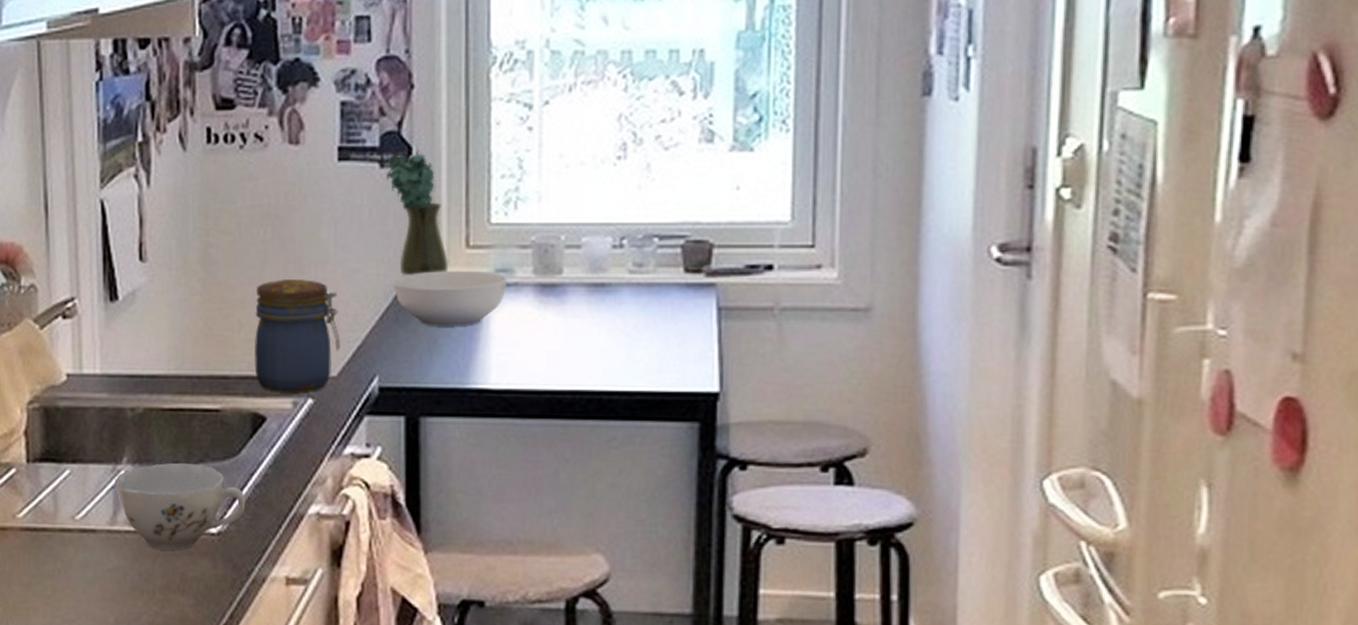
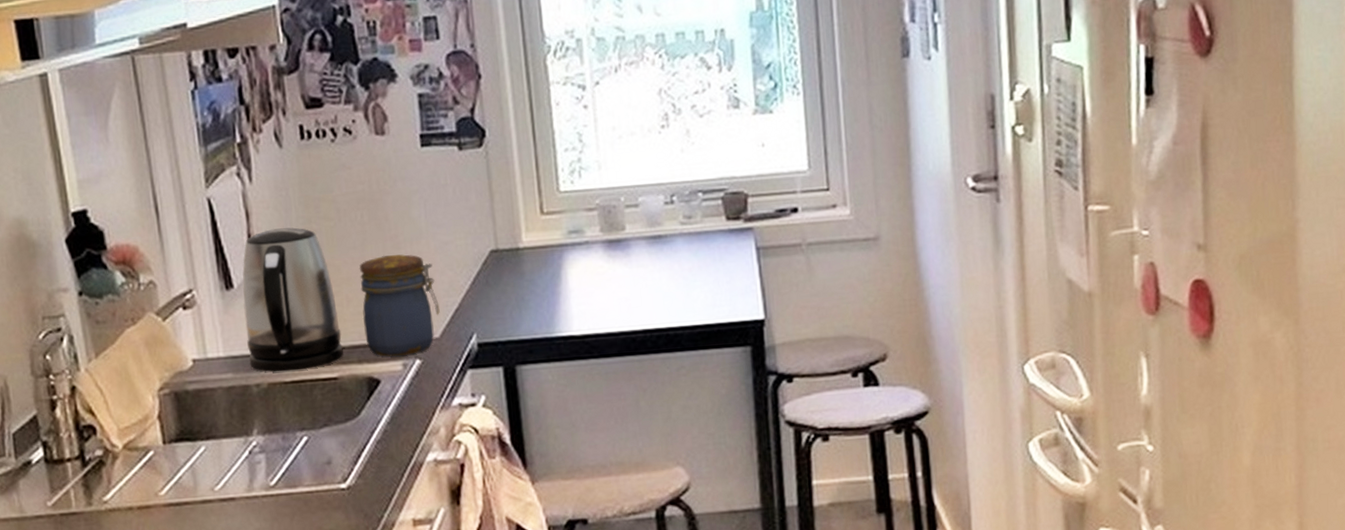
teacup: present [115,462,246,550] -> none [248,428,370,509]
kettle: none [126,239,229,397] -> present [242,227,343,372]
vase: present [386,146,449,277] -> none [465,131,528,245]
bowl: present [393,270,507,326] -> none [480,233,579,286]

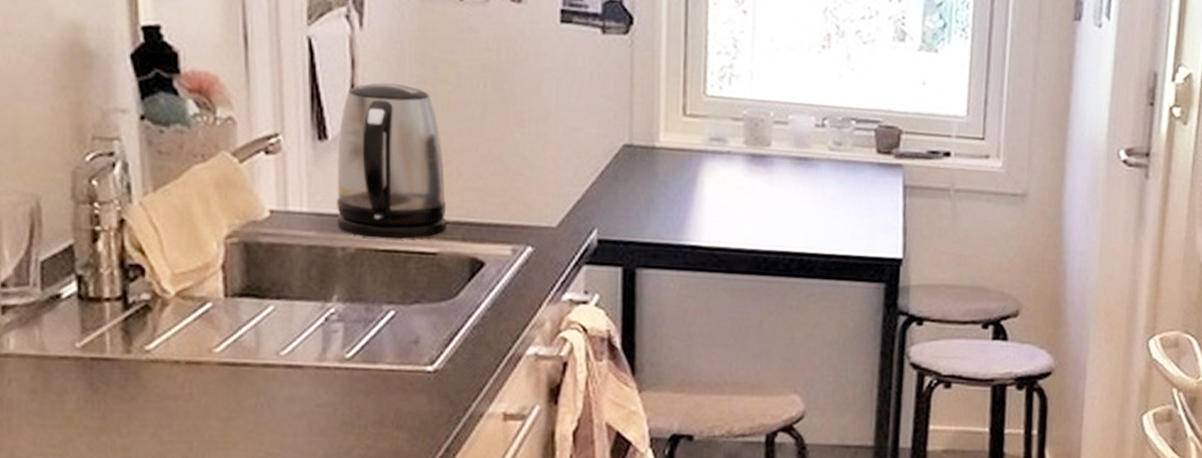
jar: present [359,254,440,357] -> none [472,131,560,241]

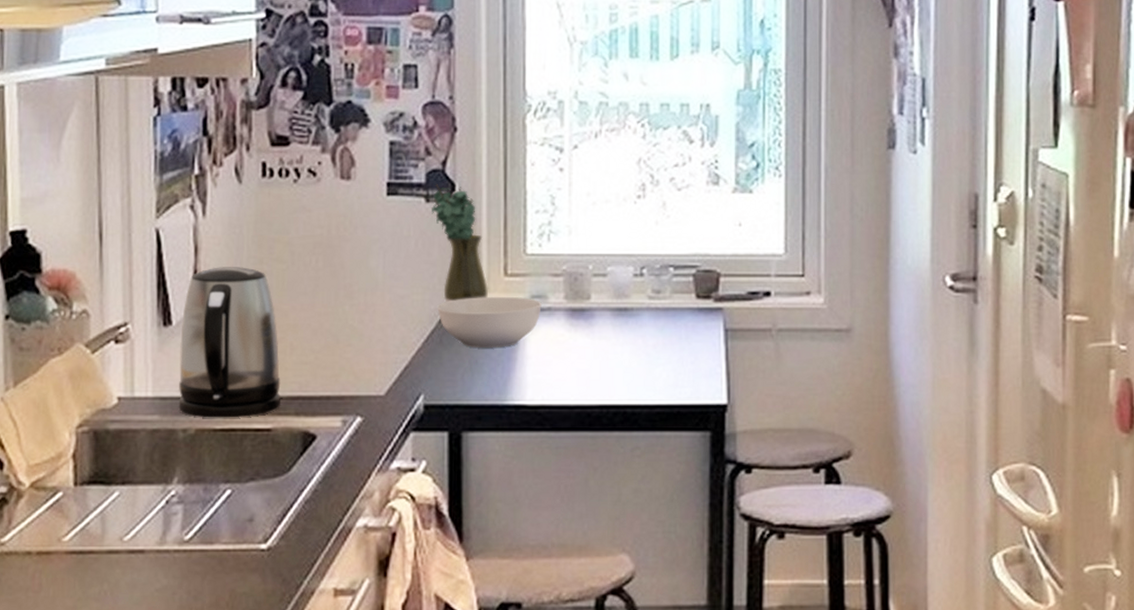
vase: none [608,14,667,139] -> present [432,183,489,303]
bowl: none [612,135,721,188] -> present [437,296,542,348]

